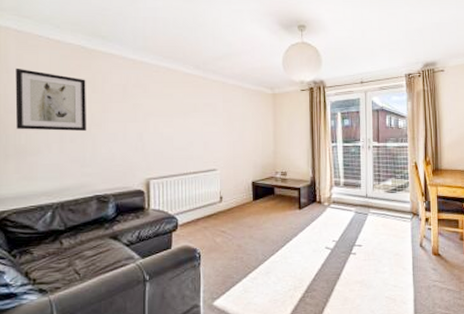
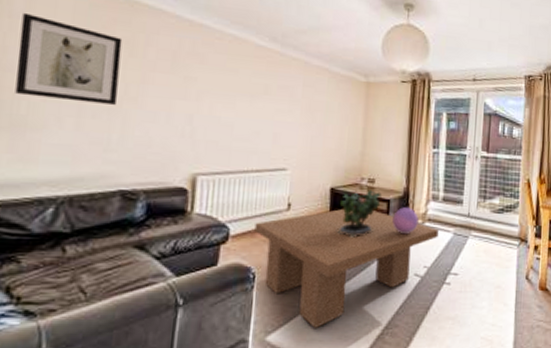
coffee table: none [196,197,342,294] -> present [254,209,439,328]
potted plant: none [259,181,293,221] -> present [335,190,382,238]
decorative sphere: none [304,193,325,216] -> present [392,207,419,235]

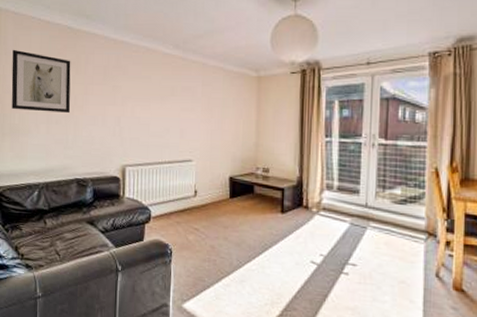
coffee table: present [254,209,439,328] -> none [169,196,334,302]
potted plant: present [335,190,382,238] -> none [235,179,276,223]
decorative sphere: present [392,207,419,235] -> none [287,196,313,222]

